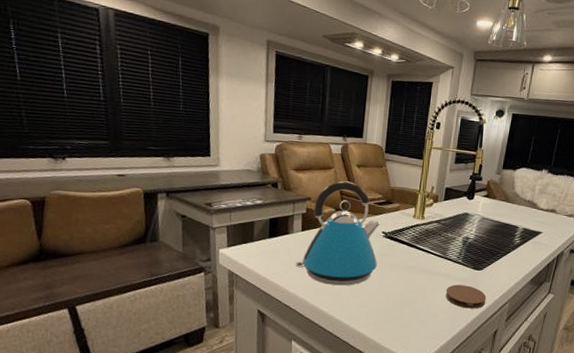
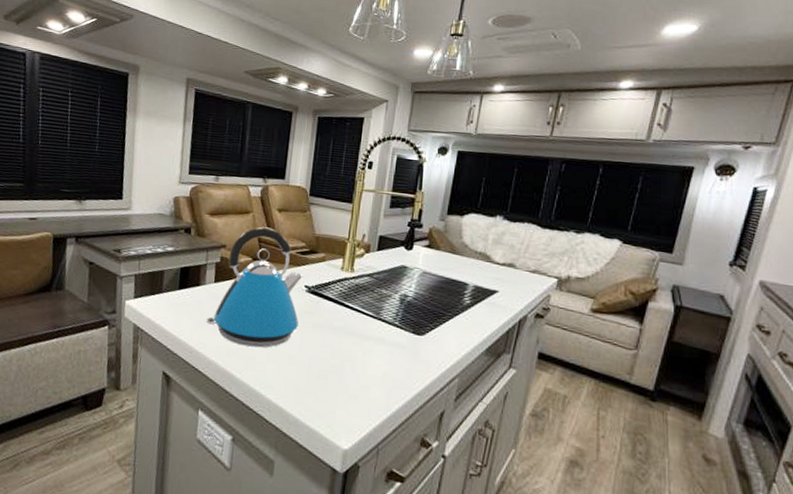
coaster: present [445,284,487,309] -> none [379,351,430,384]

